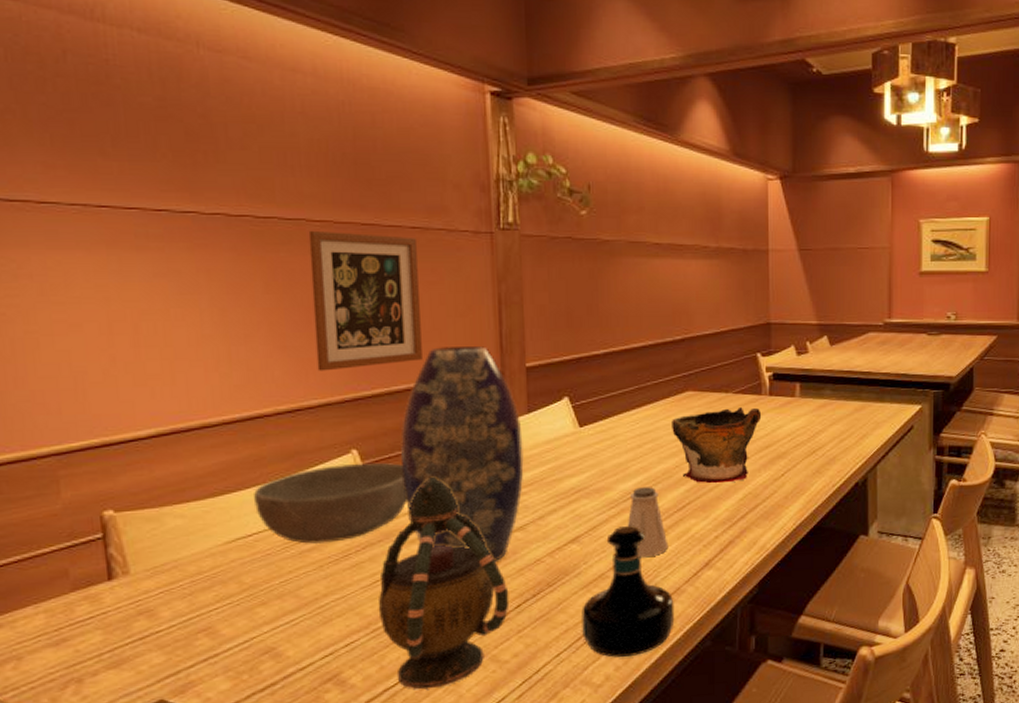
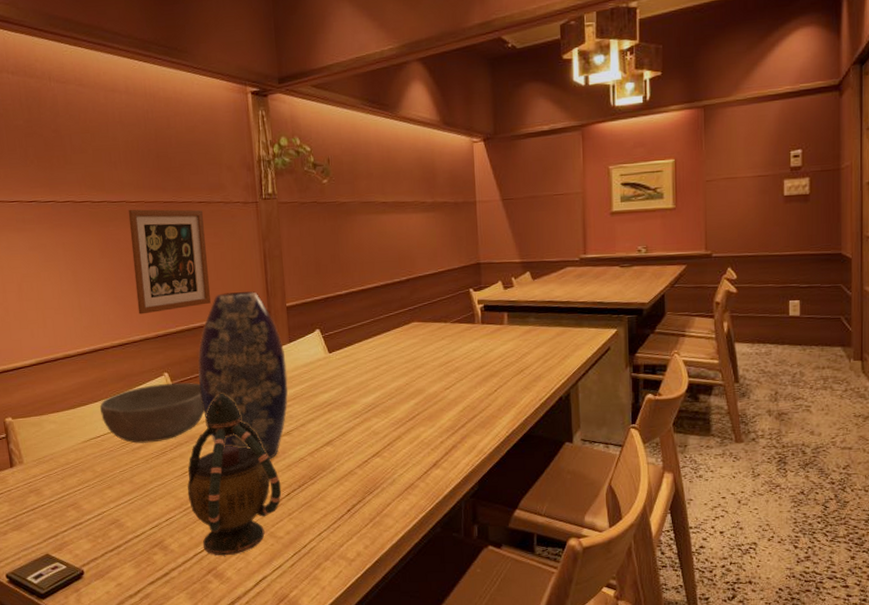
tequila bottle: present [582,525,675,658] -> none [336,431,410,538]
saltshaker: present [627,487,669,558] -> none [369,401,403,458]
bowl: present [672,406,762,484] -> none [401,333,476,398]

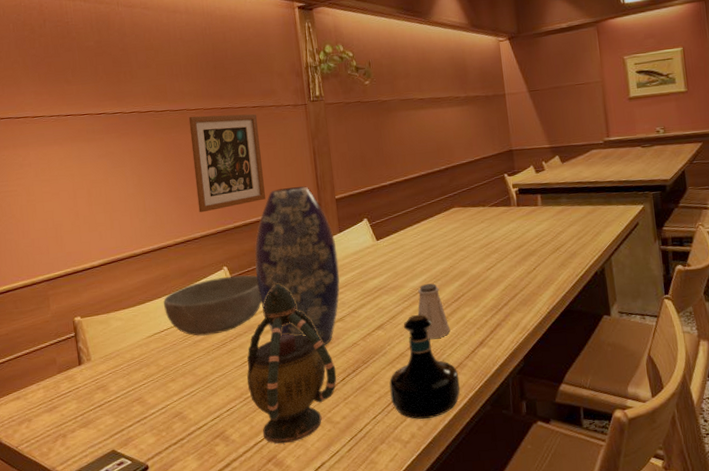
tequila bottle: none [336,431,410,538] -> present [389,314,460,419]
saltshaker: none [369,401,403,458] -> present [417,283,451,340]

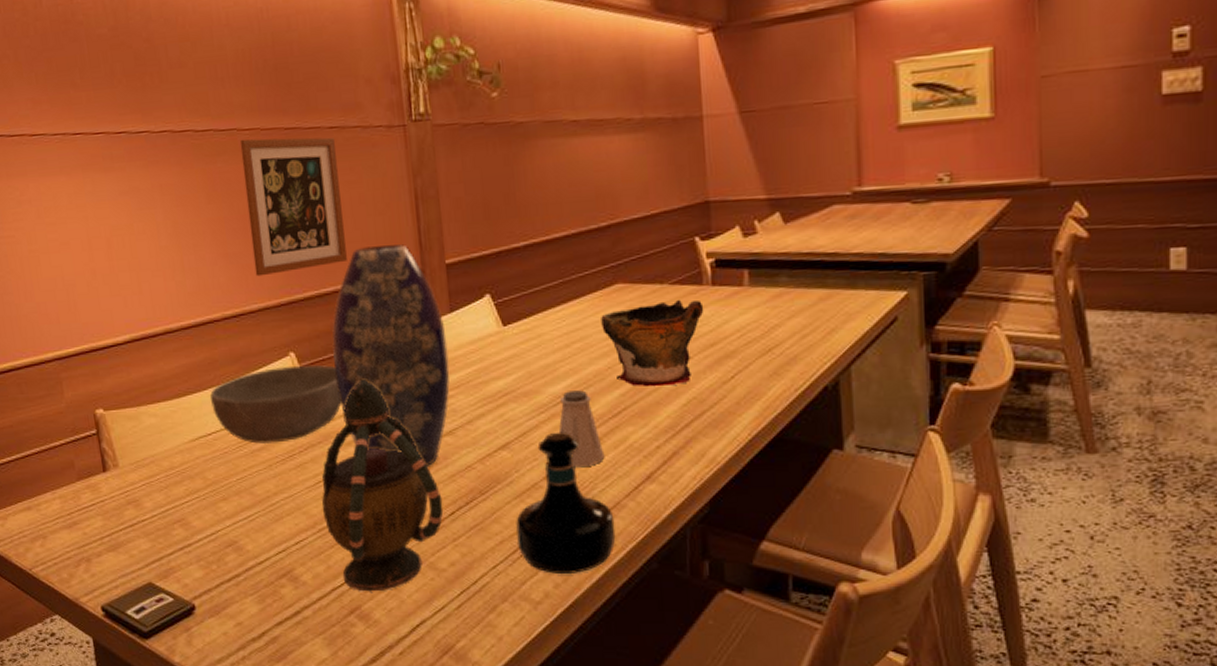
bowl: none [444,216,513,279] -> present [601,299,704,387]

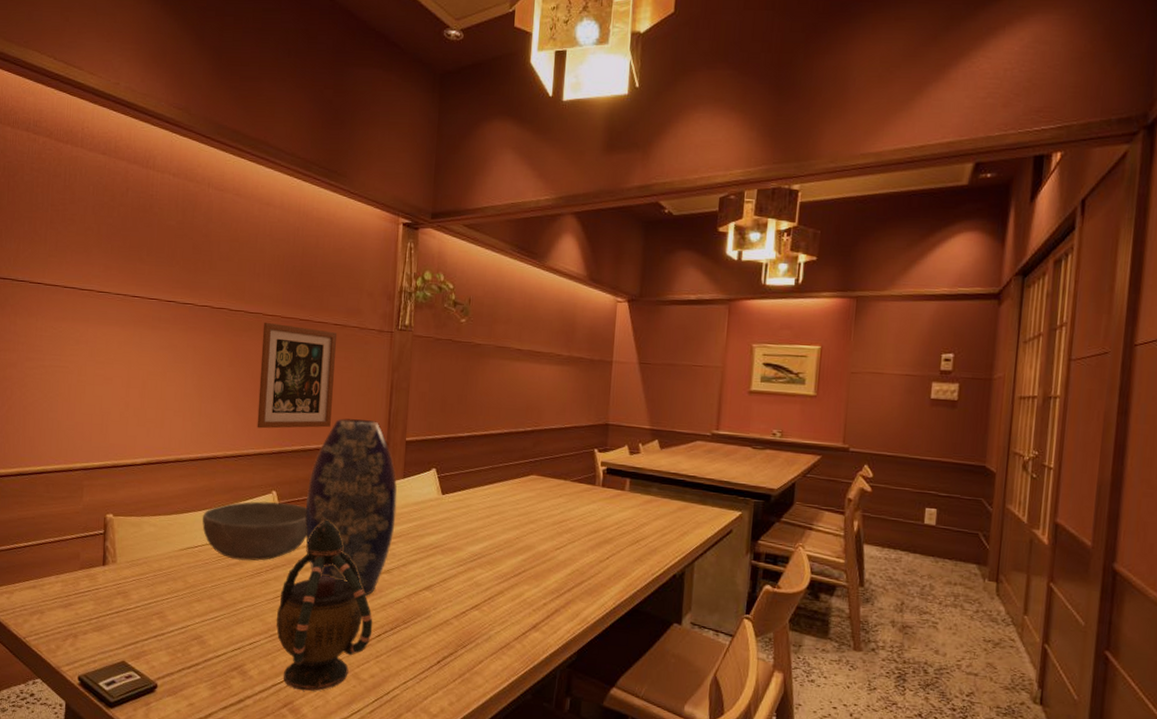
tequila bottle: present [516,431,616,574] -> none [426,582,504,696]
saltshaker: present [558,390,605,468] -> none [471,551,504,613]
bowl: present [601,299,704,387] -> none [516,493,594,558]

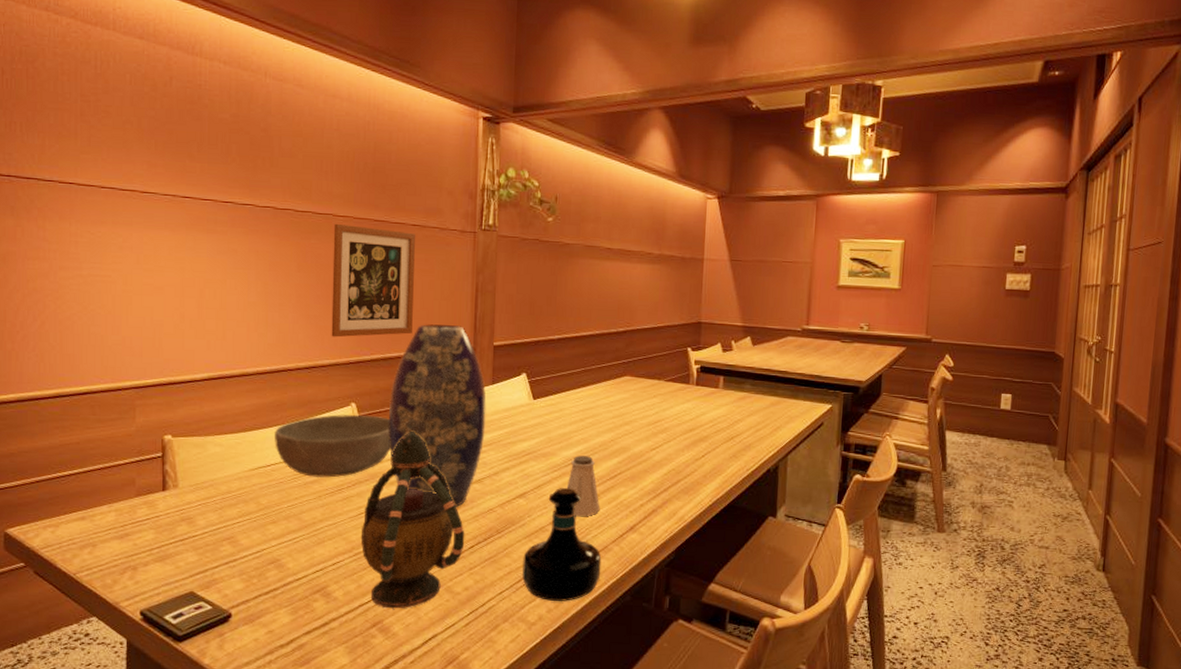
tequila bottle: none [426,582,504,696] -> present [522,487,602,601]
saltshaker: none [471,551,504,613] -> present [566,455,600,517]

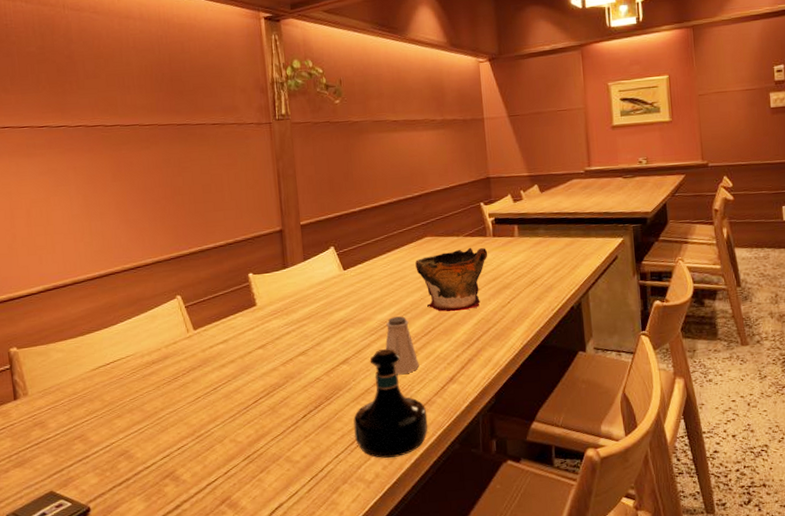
bowl: present [275,414,391,478] -> none [110,304,218,370]
wall art: present [331,223,416,338] -> none [141,131,224,237]
teapot: present [360,430,465,609] -> none [200,314,298,485]
vase: present [388,324,486,507] -> none [211,211,304,380]
bowl: none [610,393,688,459] -> present [415,247,488,312]

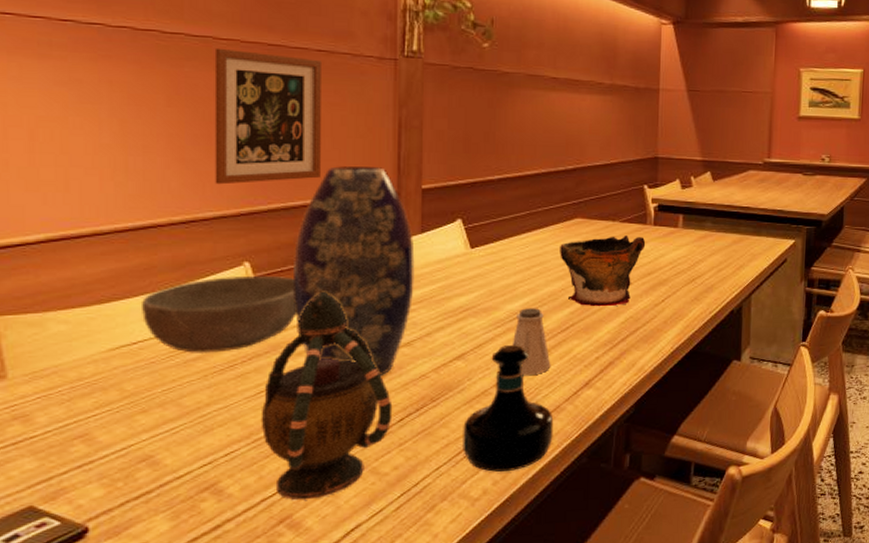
bowl: none [110,304,218,370] -> present [142,275,297,353]
wall art: none [141,131,224,237] -> present [214,47,323,185]
teapot: none [200,314,298,485] -> present [261,291,393,501]
vase: none [211,211,304,380] -> present [294,166,415,375]

